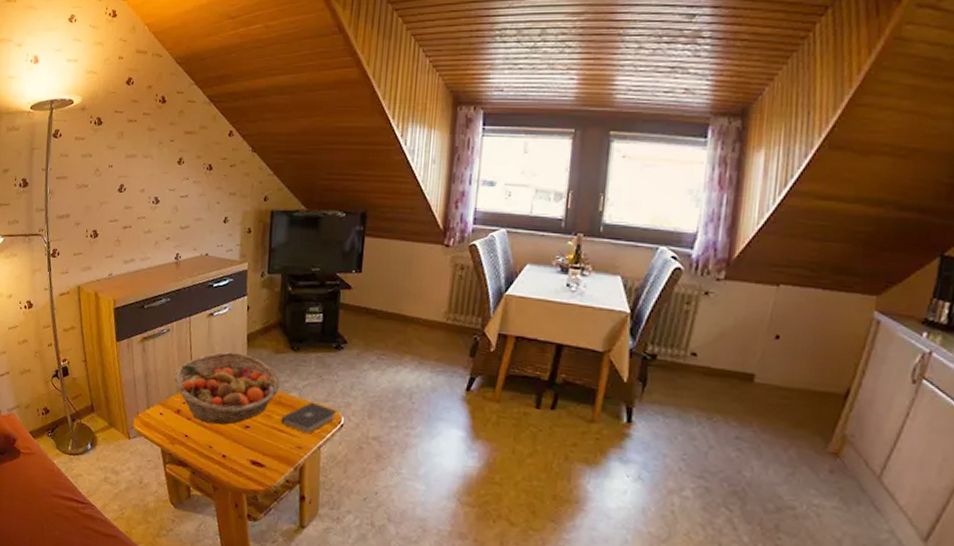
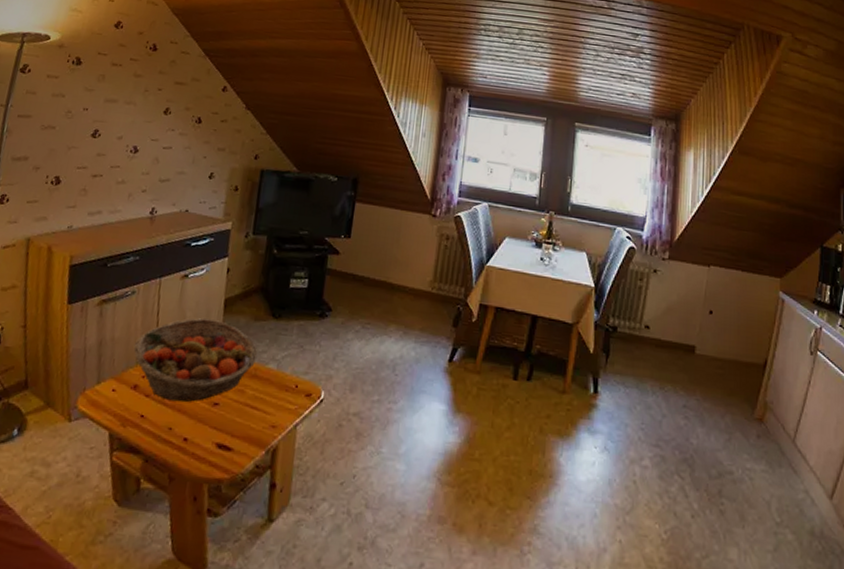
book: present [281,402,337,434] -> none [255,374,317,411]

